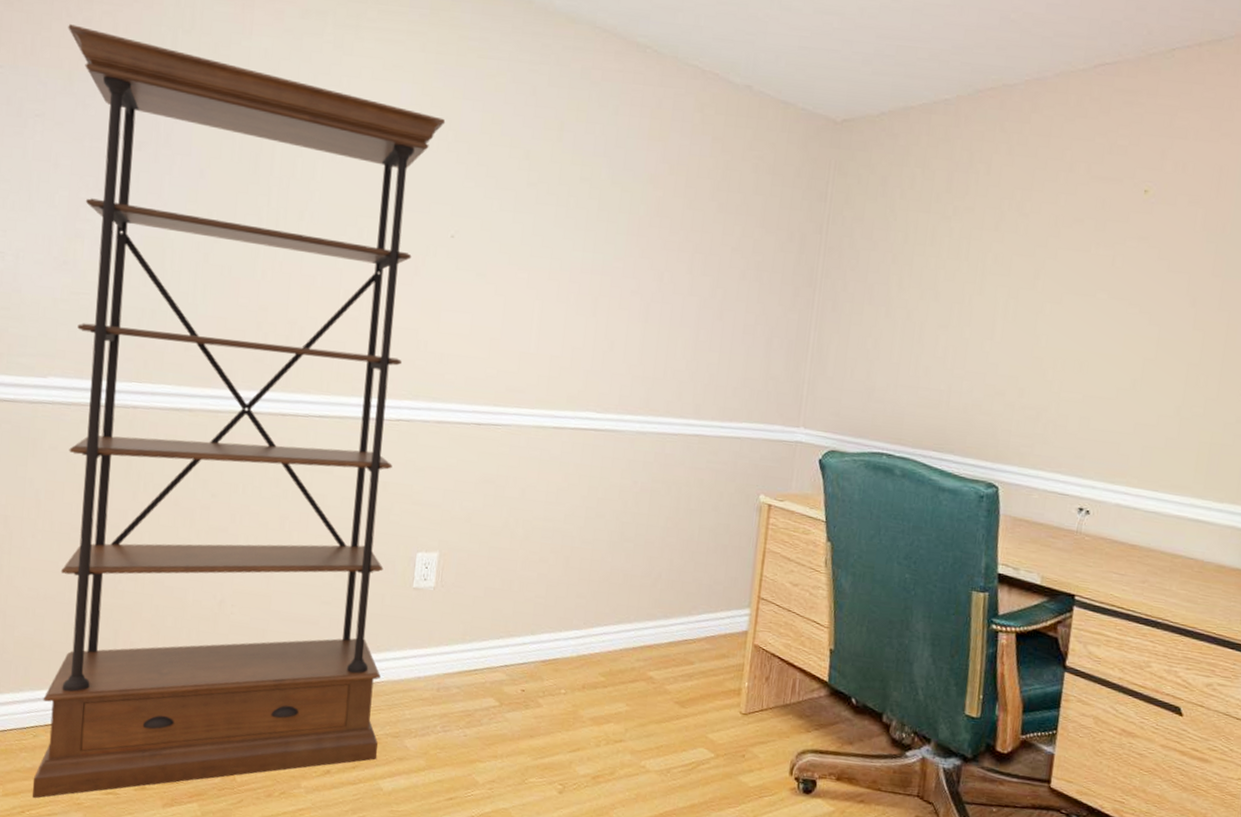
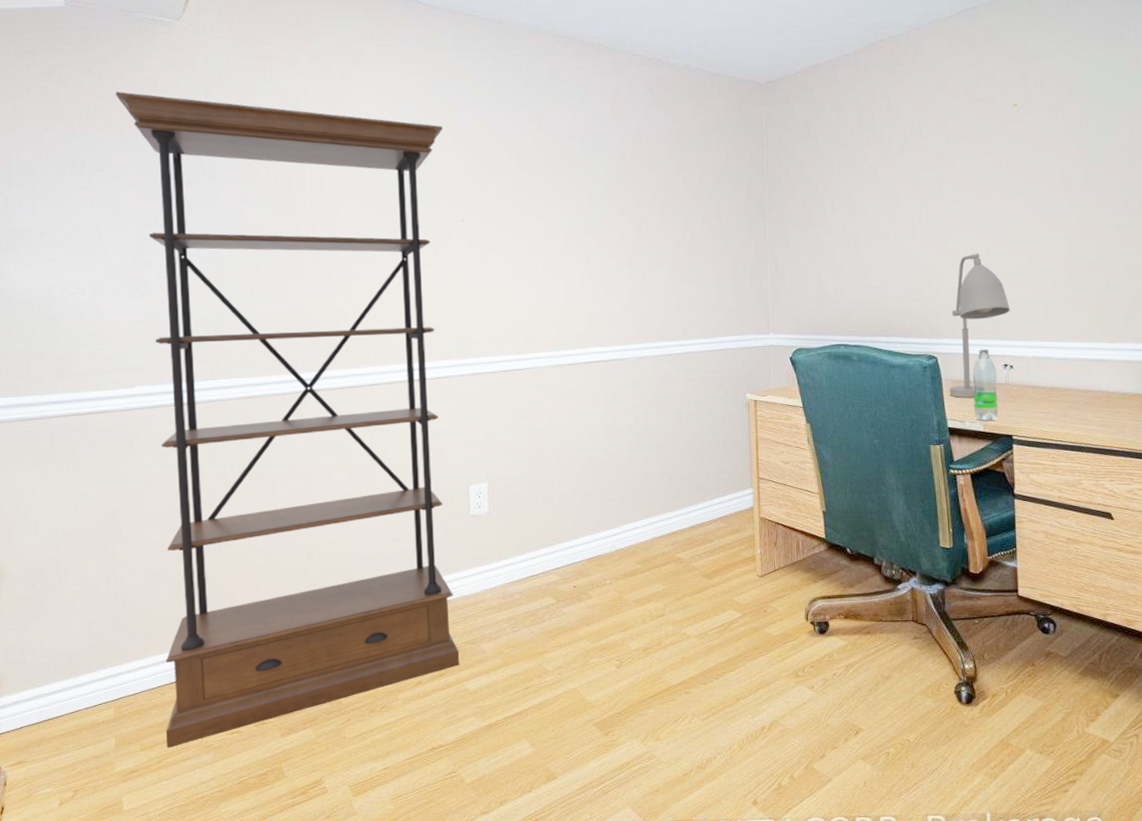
desk lamp: none [1006,367,1098,543] -> present [949,253,1011,398]
bottle: none [1032,485,1069,574] -> present [973,349,998,421]

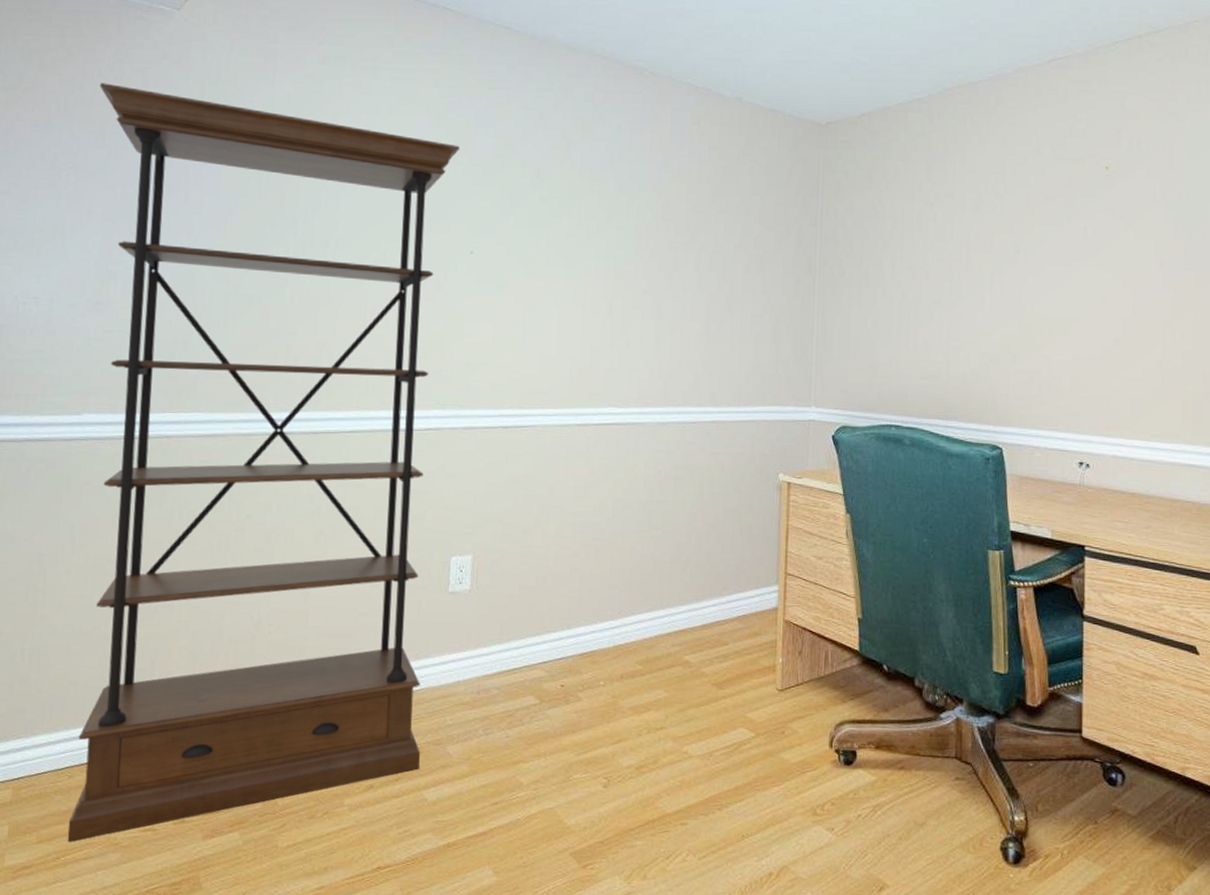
desk lamp: present [949,253,1011,398] -> none [1014,331,1090,499]
bottle: present [973,349,998,421] -> none [1041,442,1071,527]

